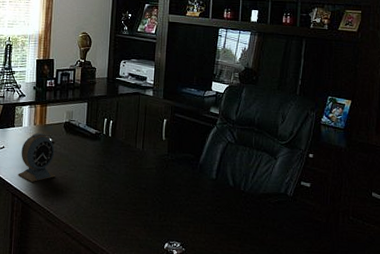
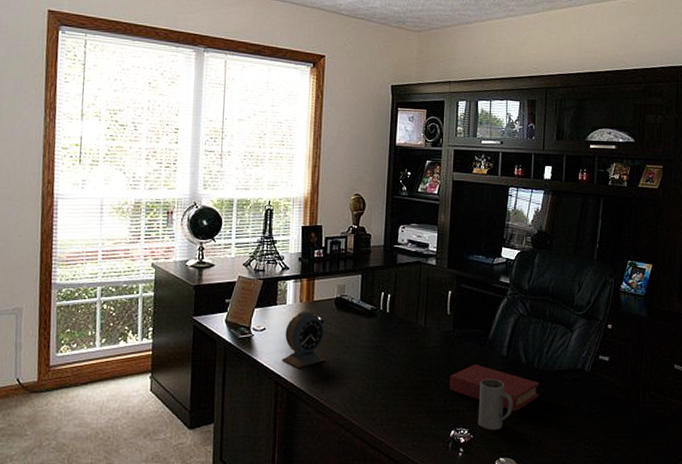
book: none [164,184,245,229] -> present [449,364,539,412]
mug: none [189,198,222,245] -> present [477,379,513,431]

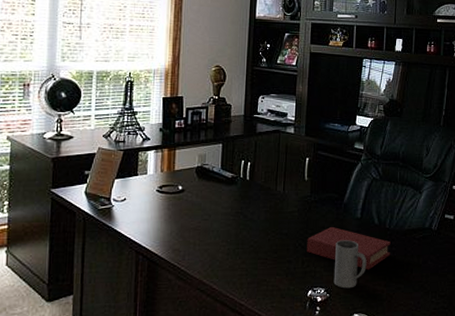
alarm clock: present [281,310,326,368] -> none [142,180,187,236]

